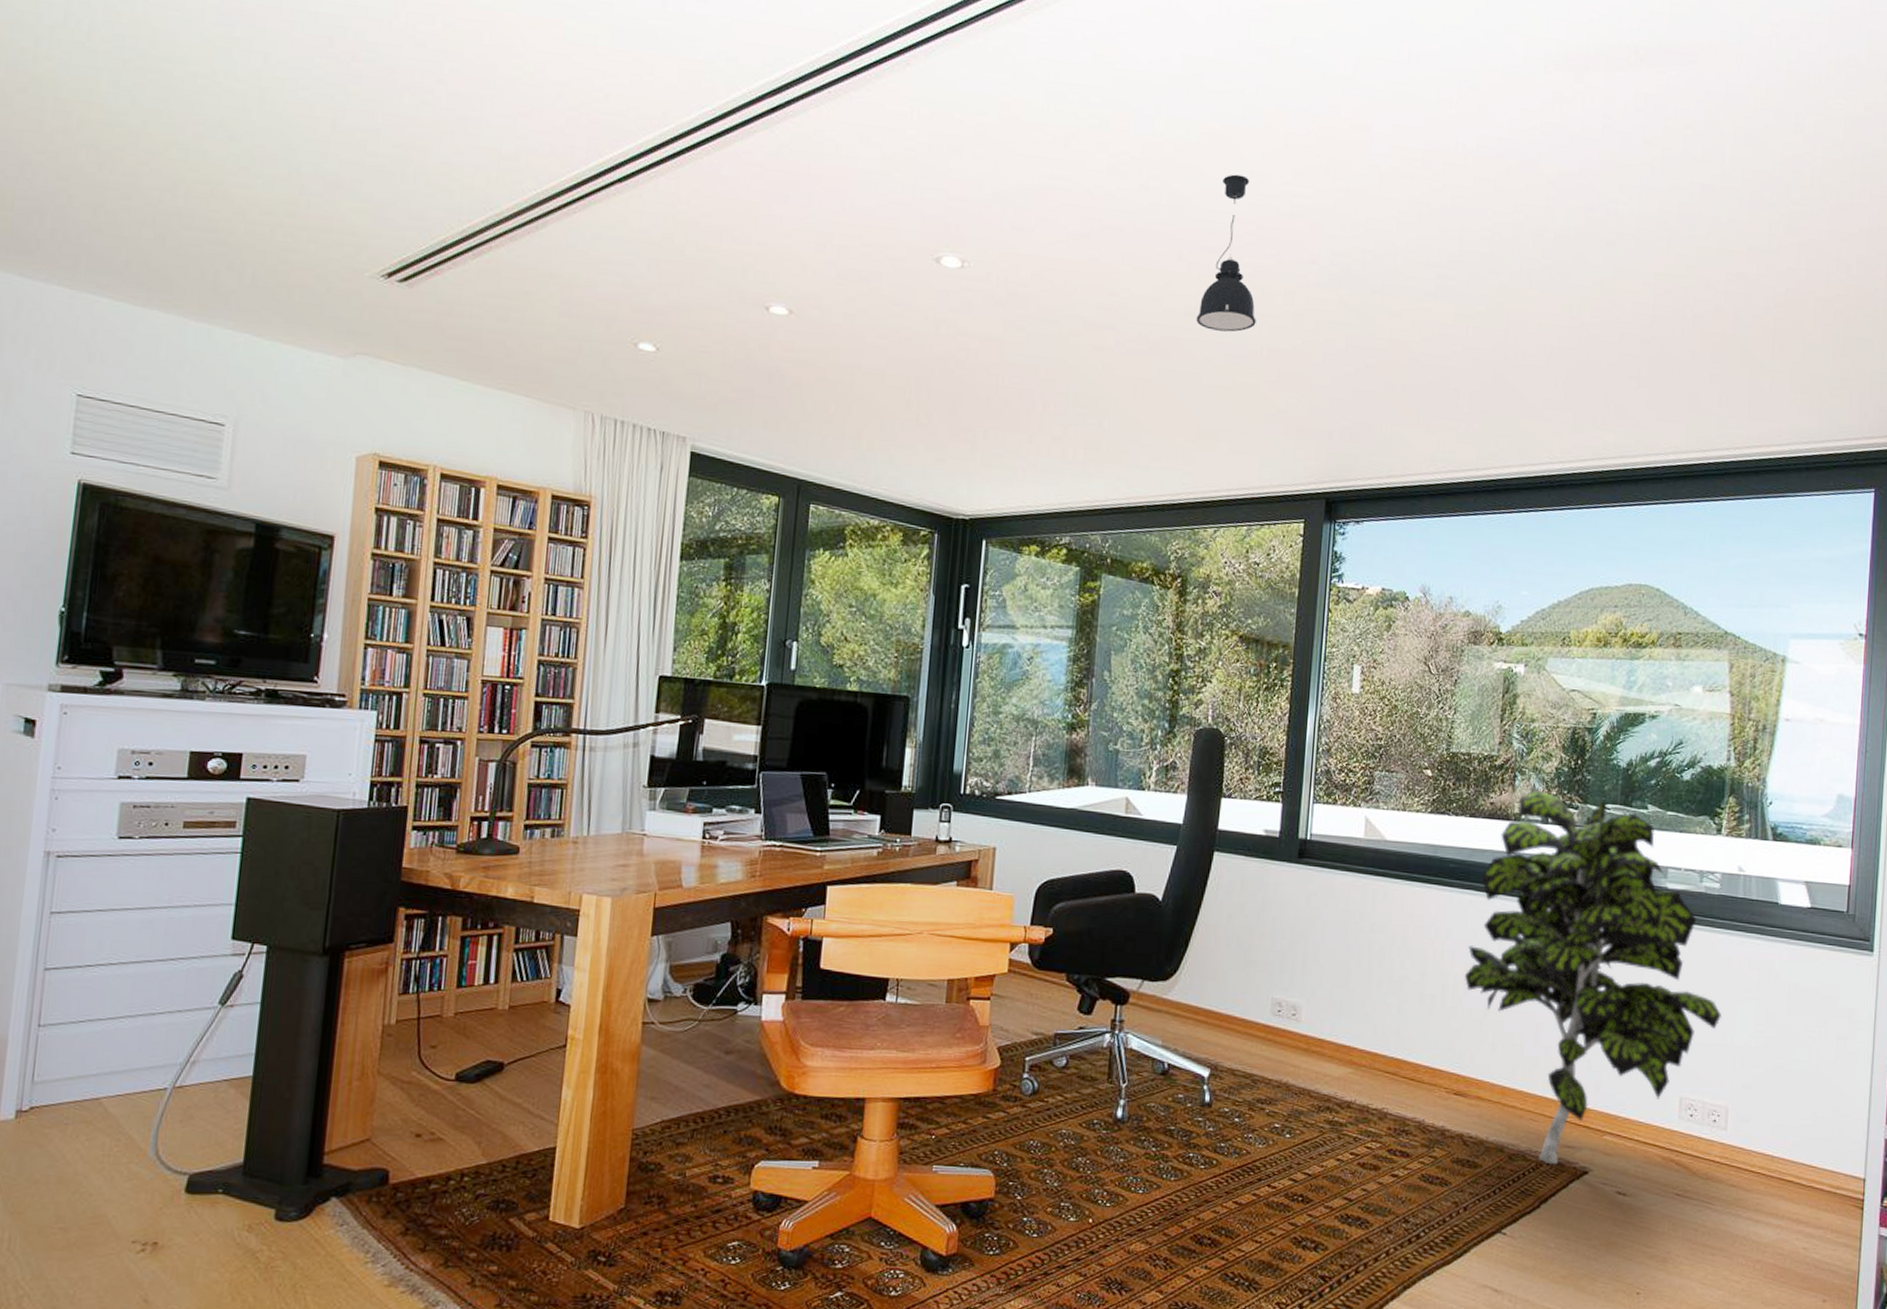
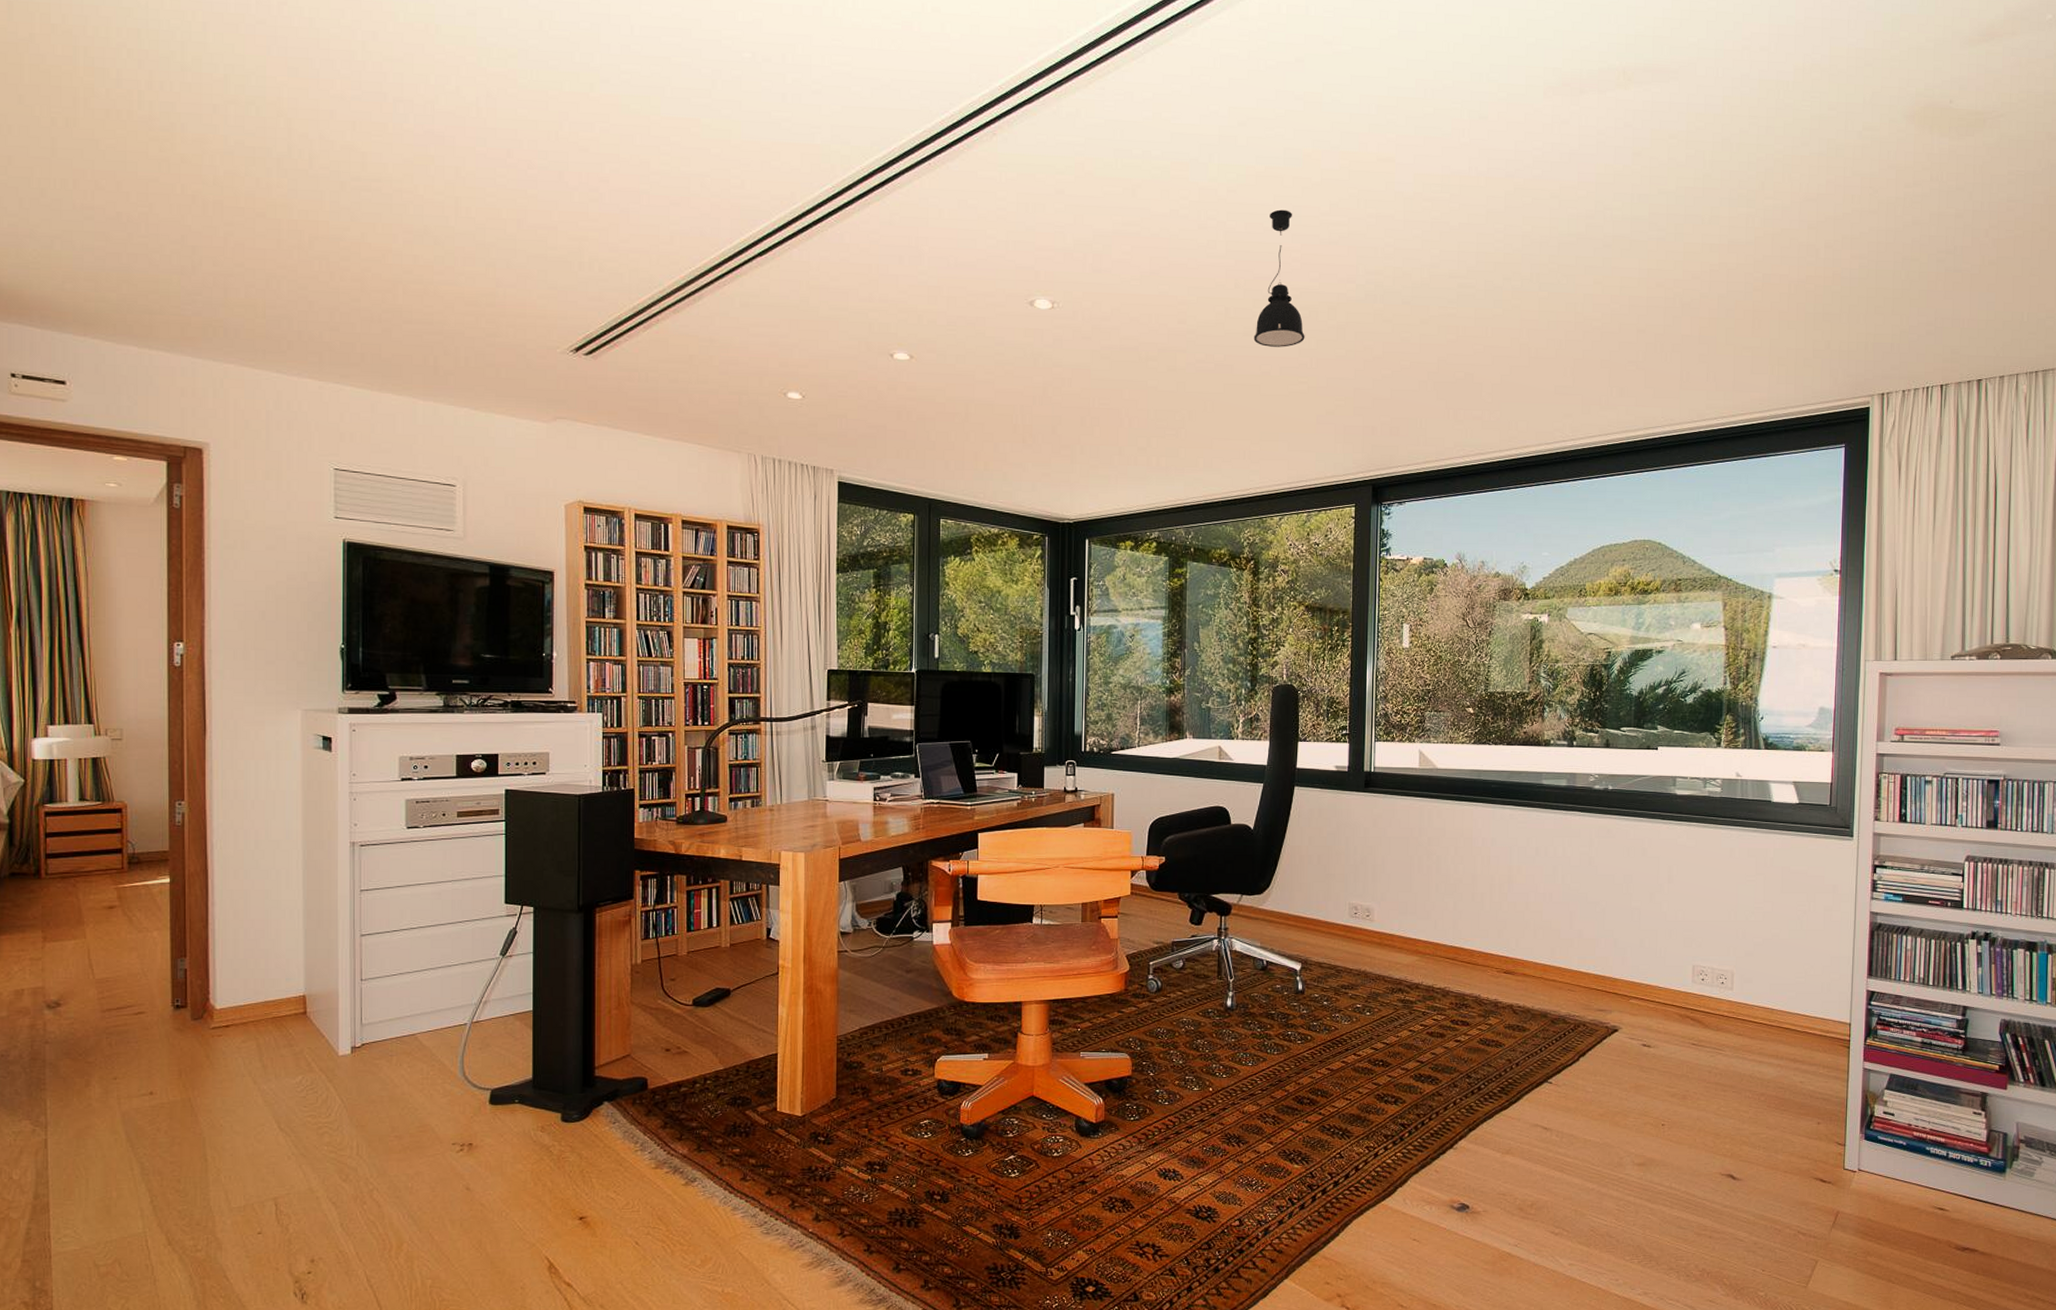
indoor plant: present [1464,788,1721,1165] -> none [1508,717,1725,1026]

